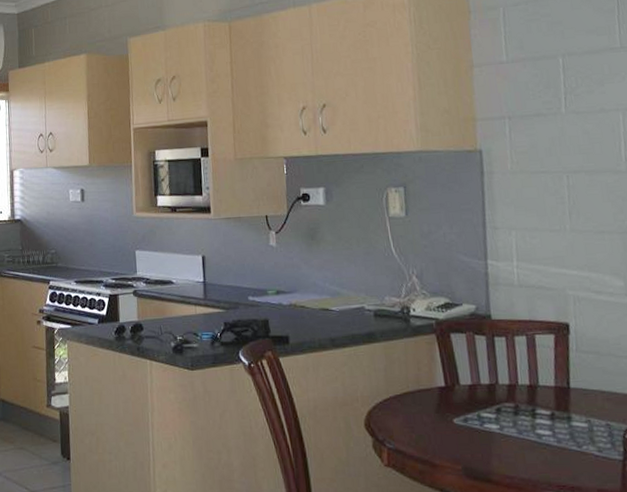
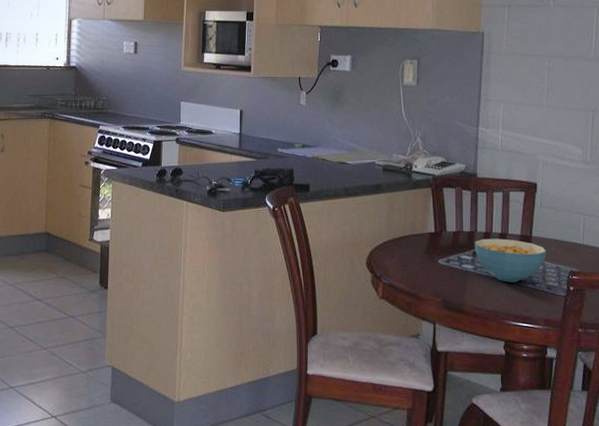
cereal bowl: none [497,391,592,445] -> present [475,238,547,283]

